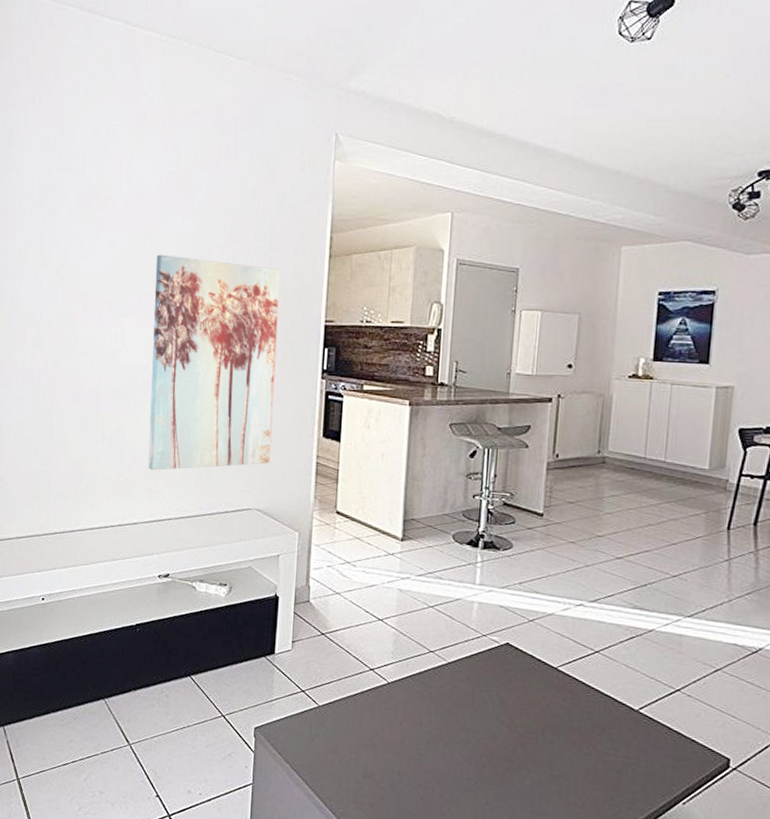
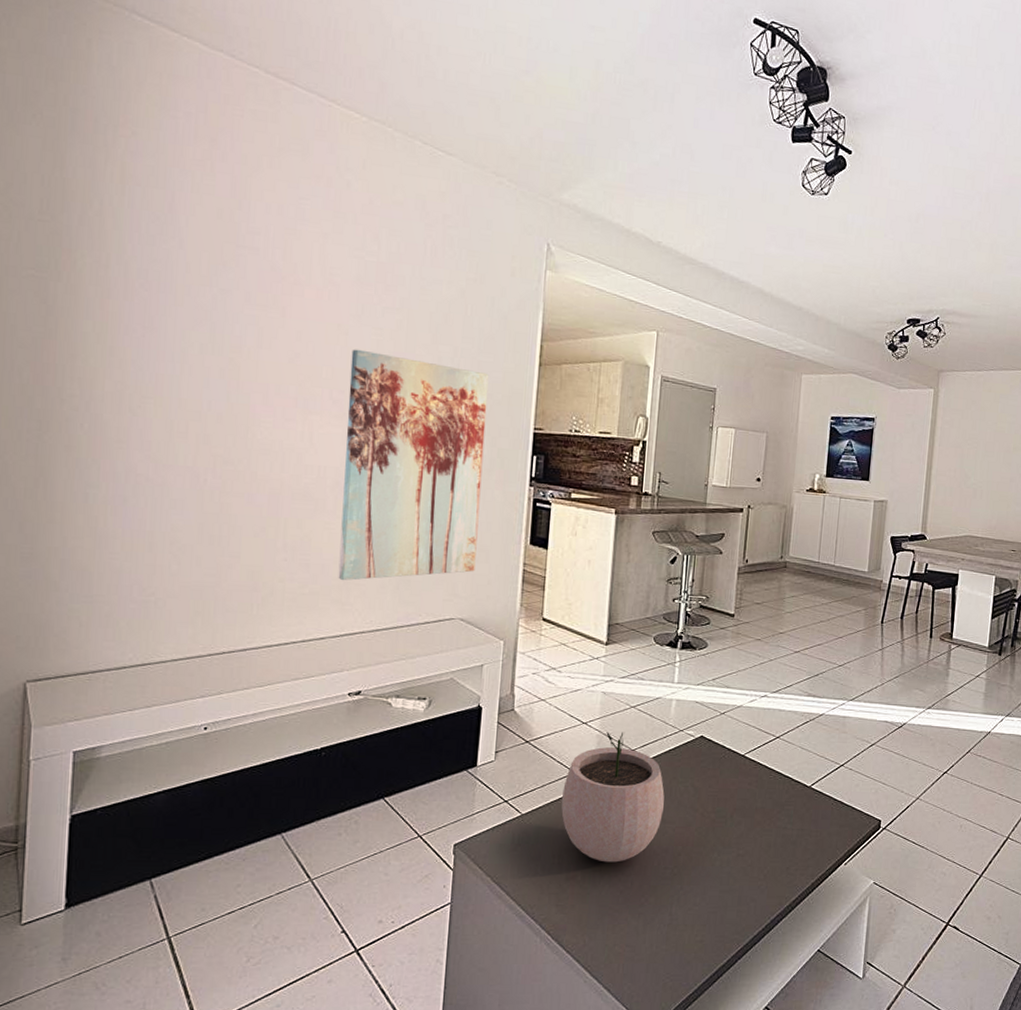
plant pot: none [358,631,467,766] -> present [561,731,665,863]

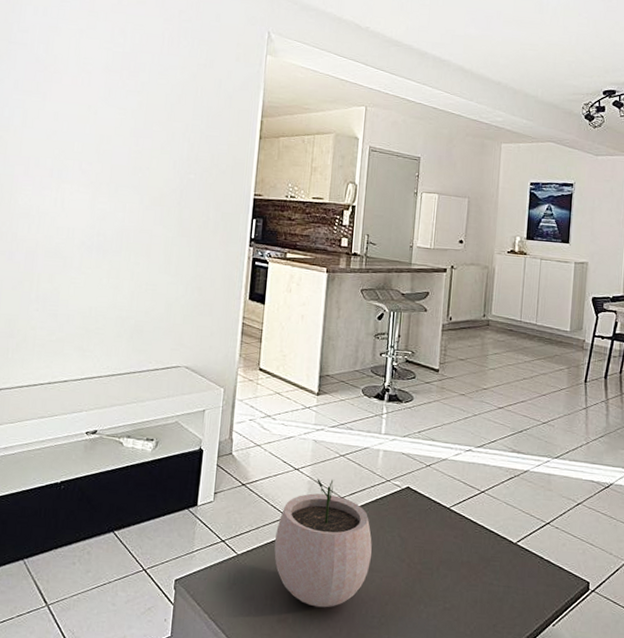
wall art: present [338,349,489,580] -> none [81,126,216,330]

